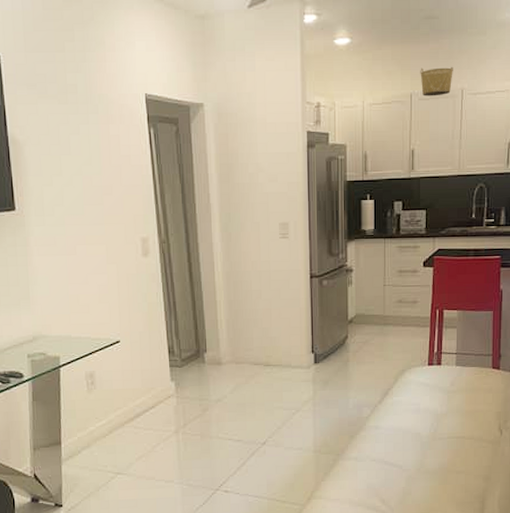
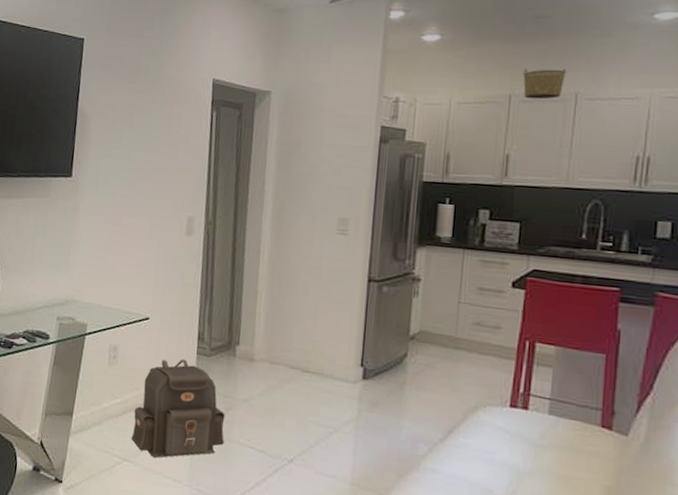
backpack: none [120,373,206,467] -> present [131,359,225,458]

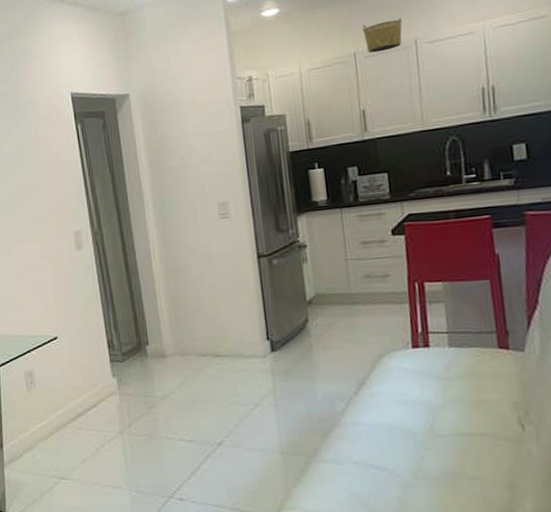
backpack: present [131,359,225,458] -> none [61,369,155,471]

